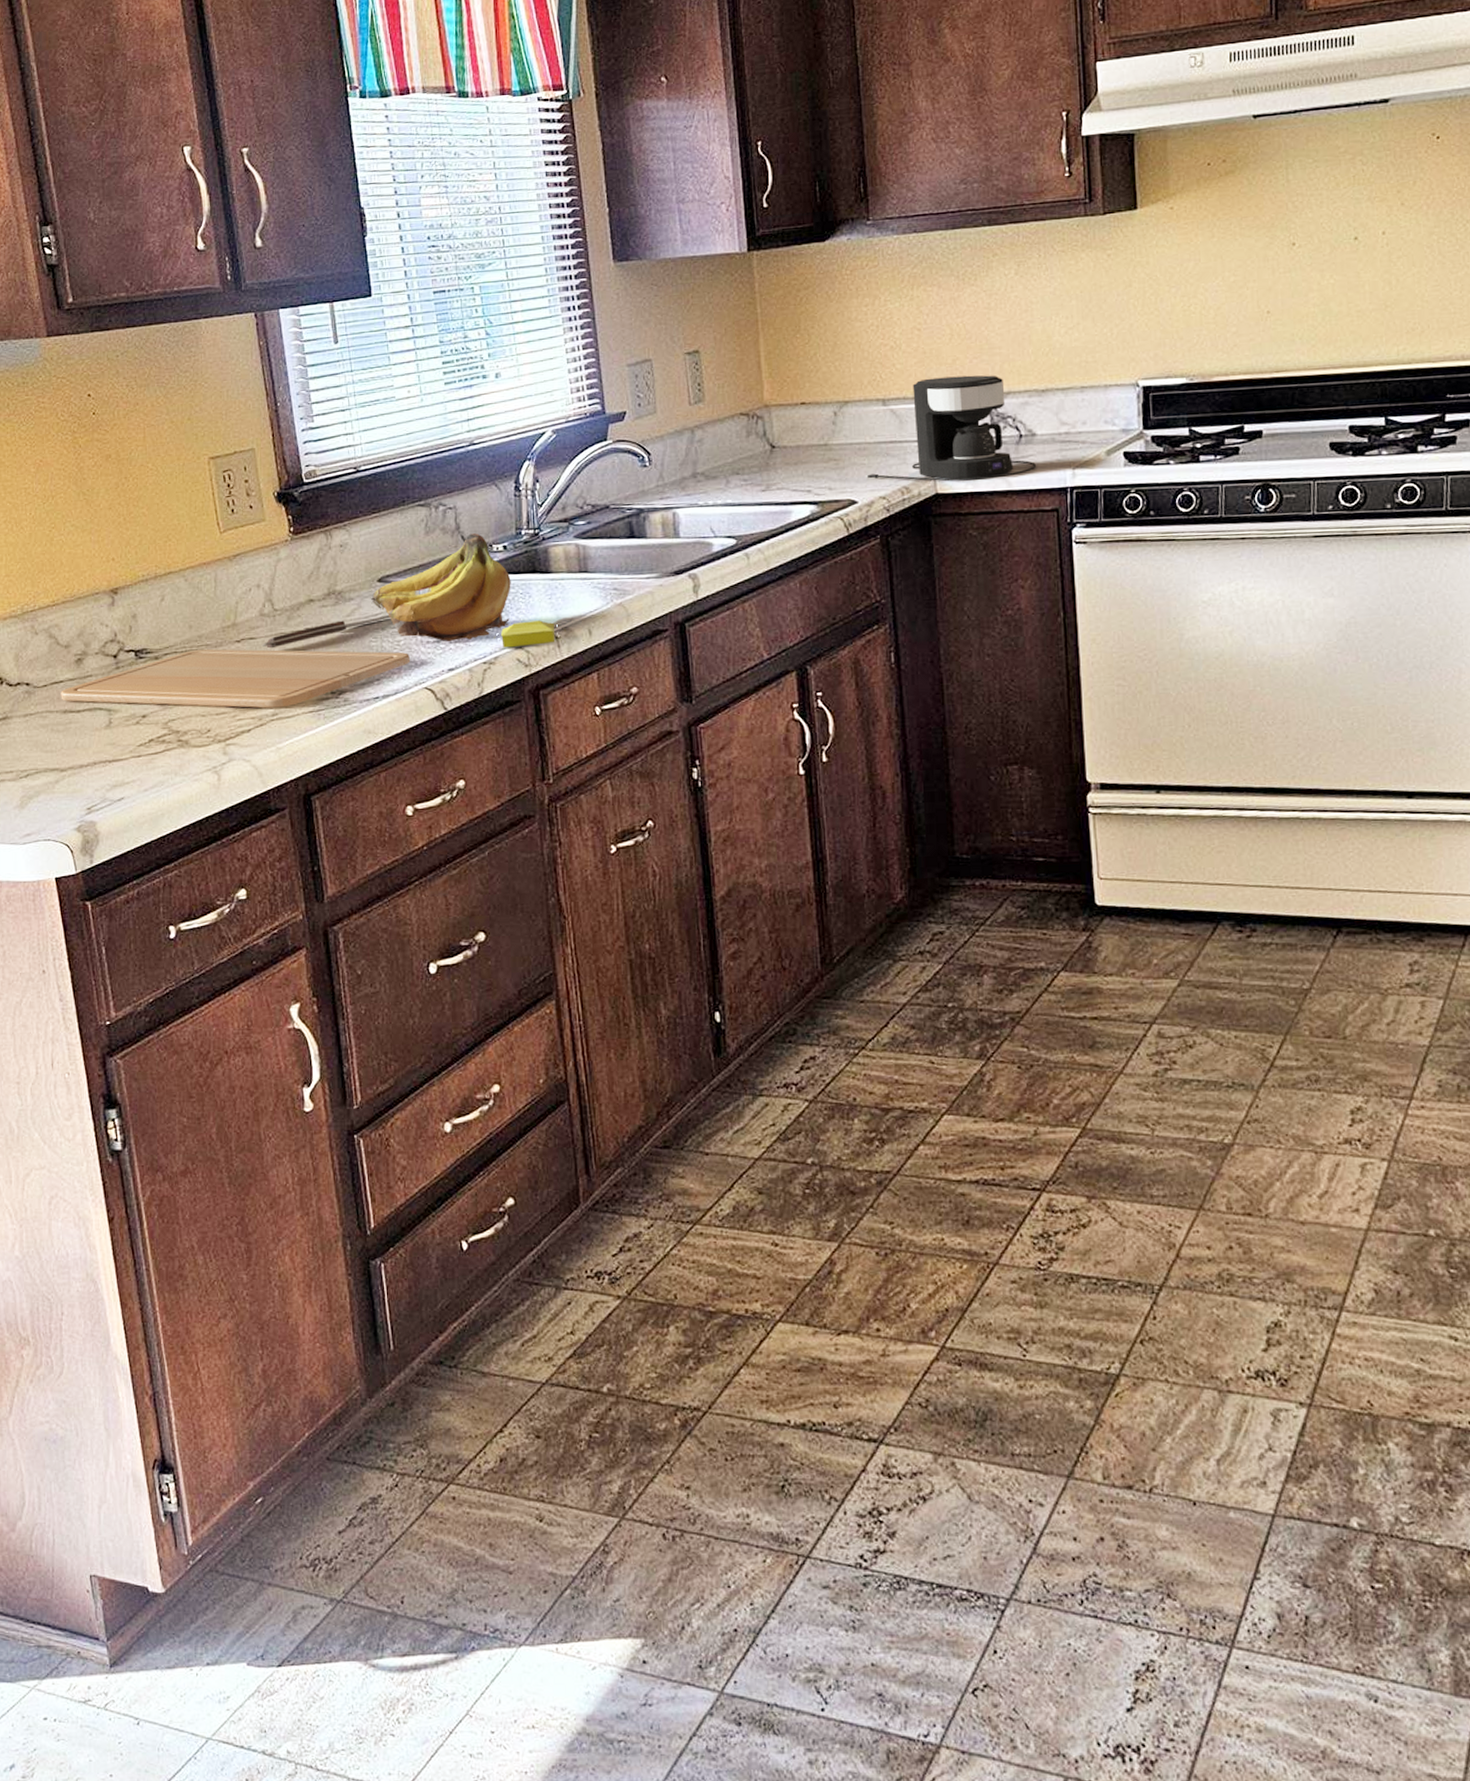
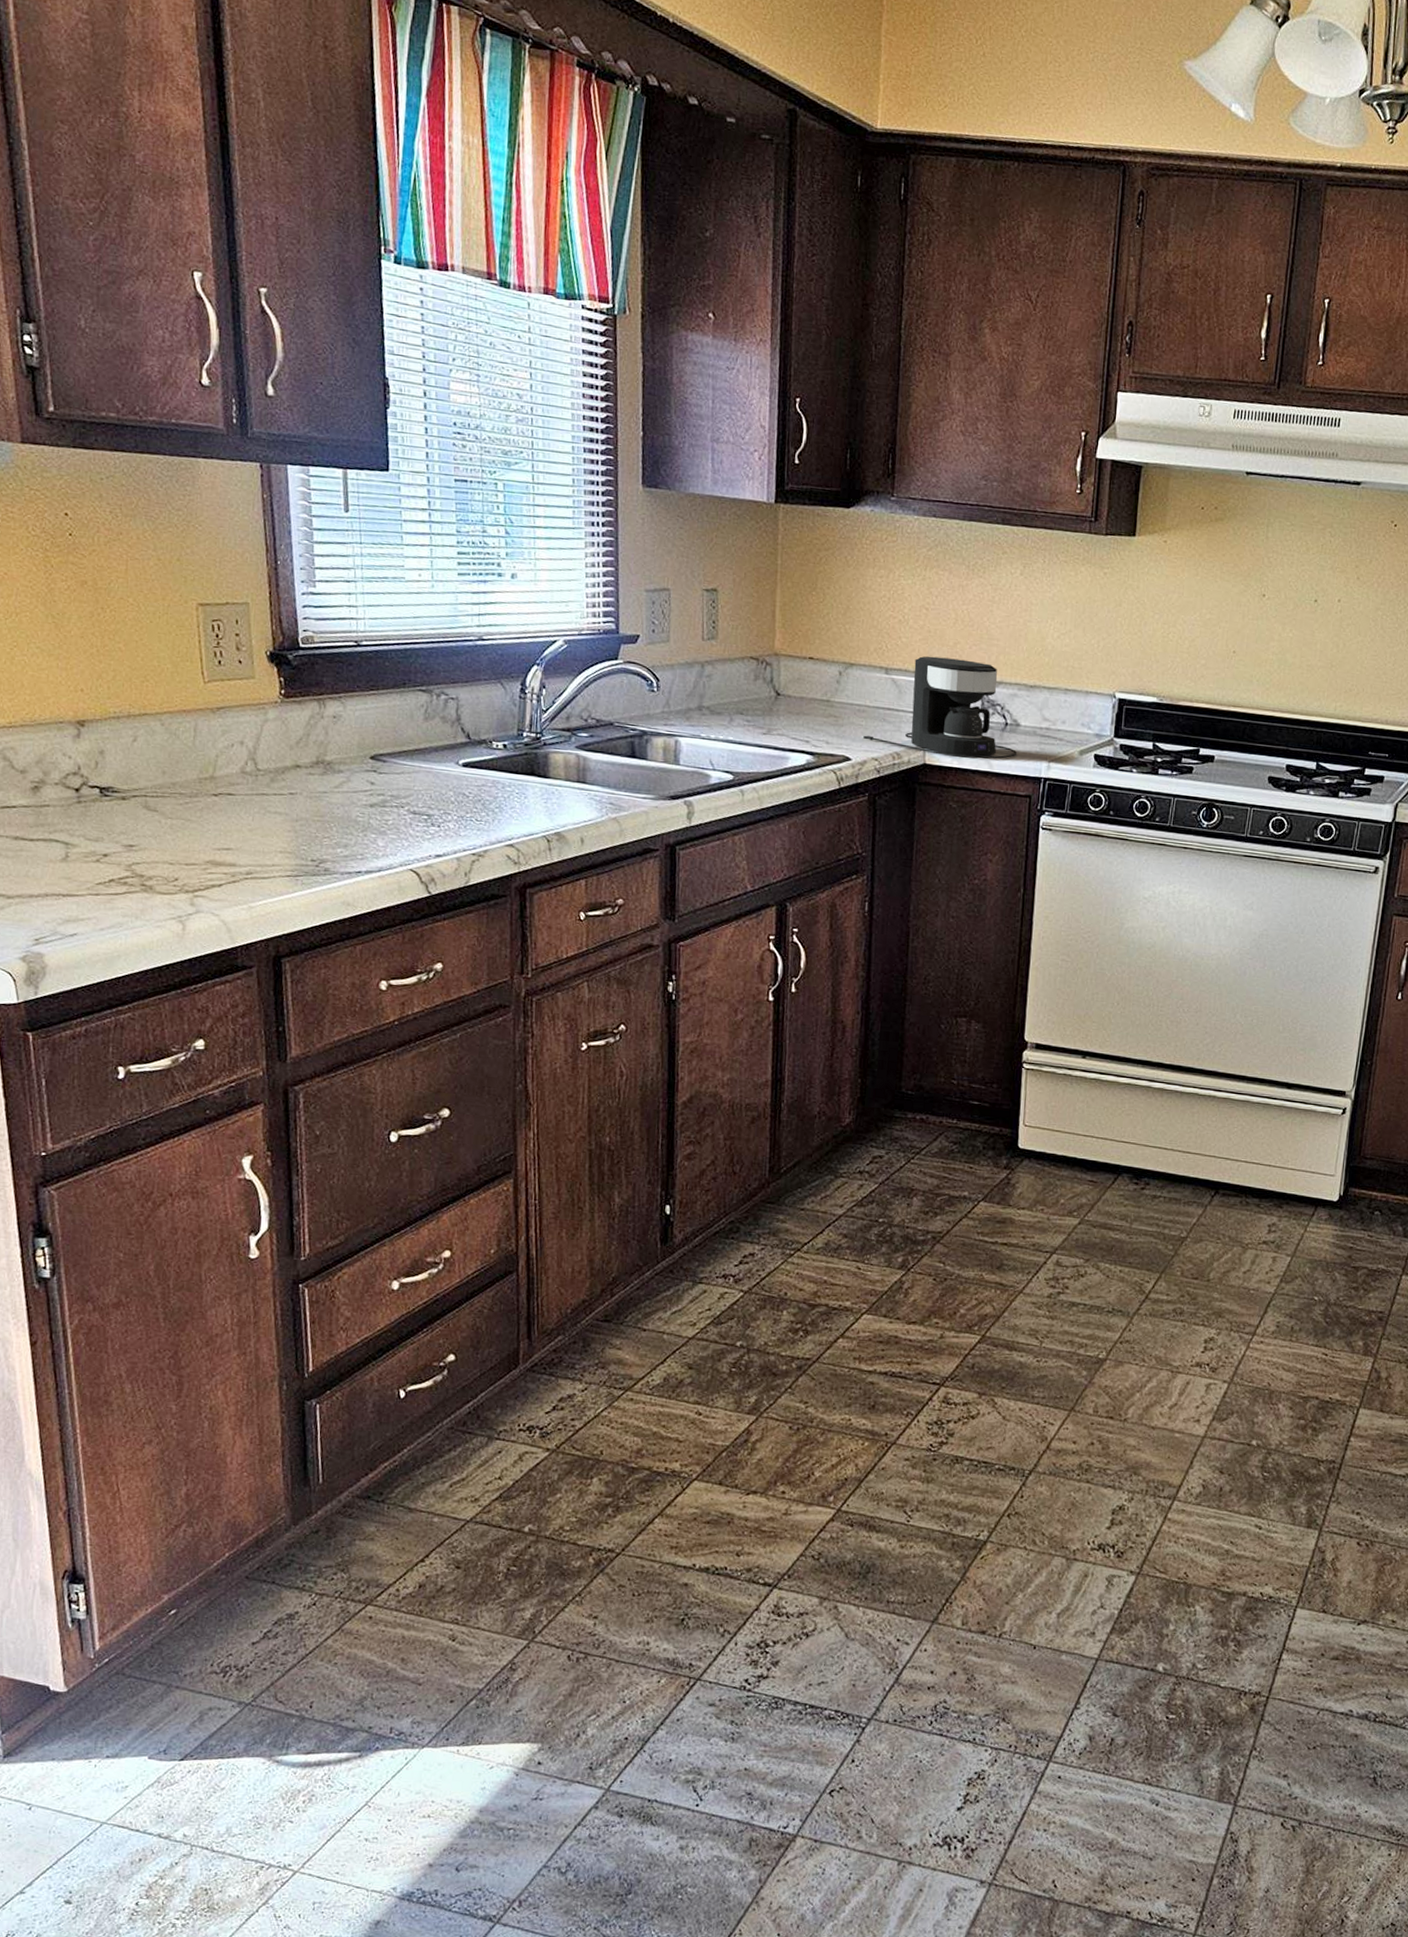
chopping board: present [61,648,411,709] -> none [12,796,398,868]
knife: present [261,615,390,649] -> none [240,791,380,808]
fruit: present [370,533,511,642] -> none [360,727,508,830]
sponge: present [492,620,566,650] -> none [482,820,558,848]

